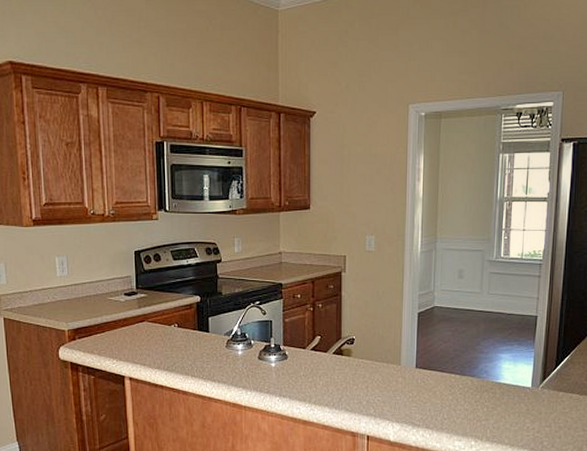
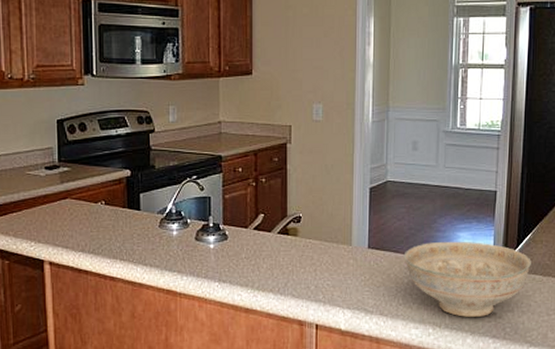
decorative bowl: none [448,362,569,431] -> present [403,241,531,317]

